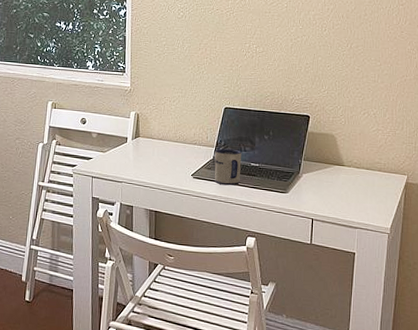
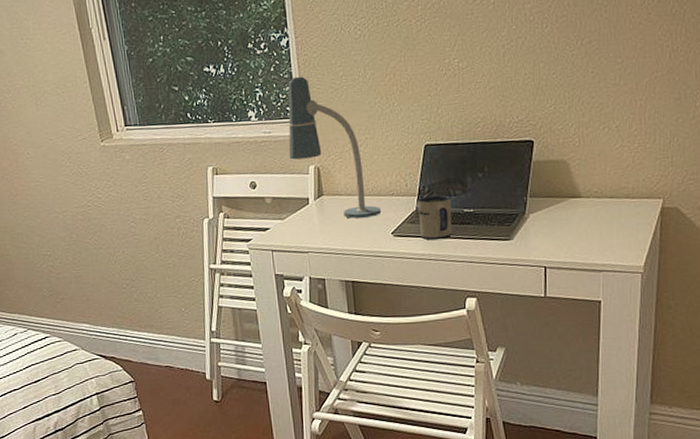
desk lamp: none [115,40,185,160] -> present [288,76,381,219]

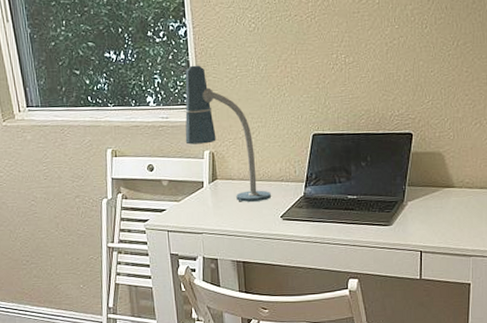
mug: present [418,194,452,241] -> none [305,181,337,225]

